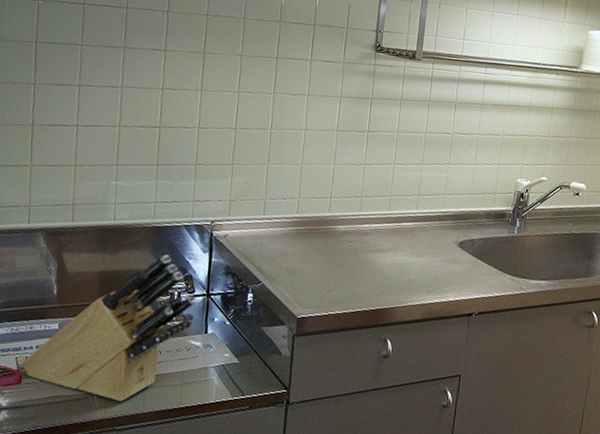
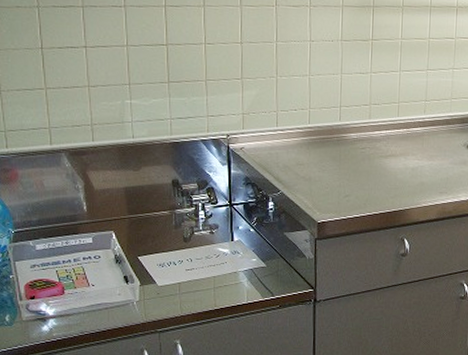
knife block: present [21,255,196,402] -> none [61,169,220,306]

